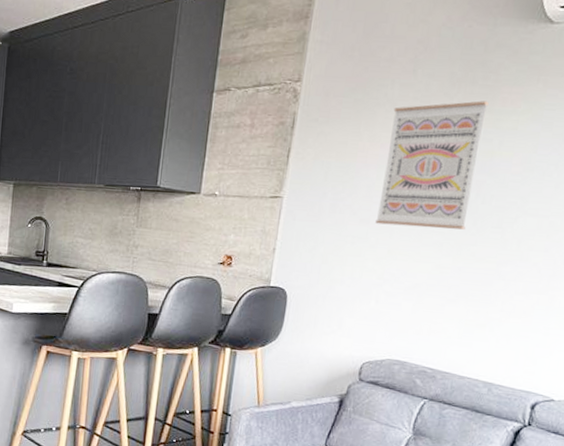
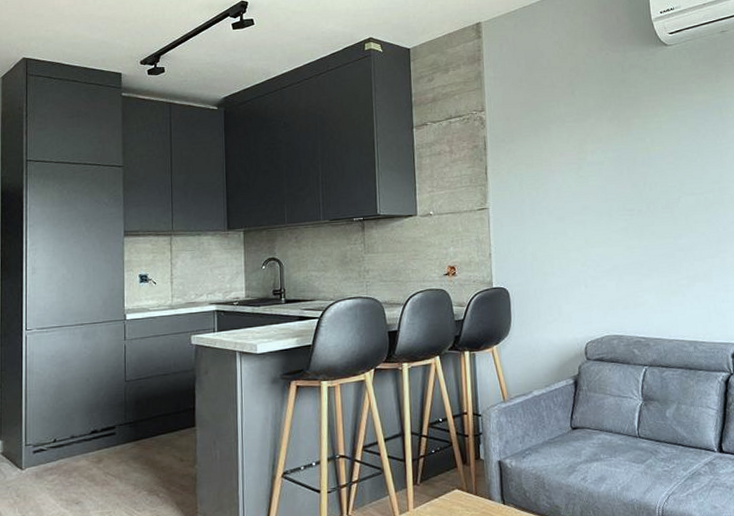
wall art: present [375,101,489,230] -> none [563,109,642,219]

